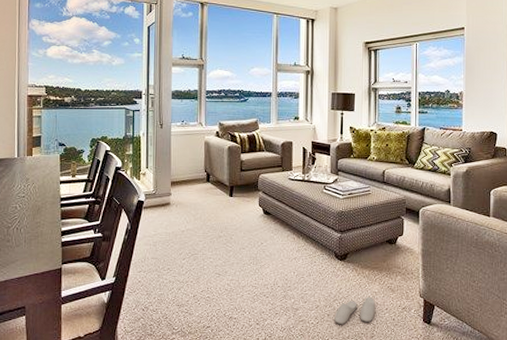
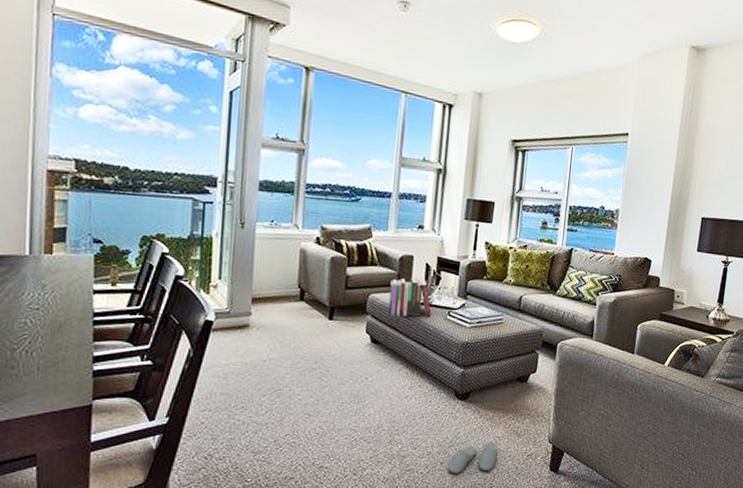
books: none [275,160,310,192] -> present [388,278,431,317]

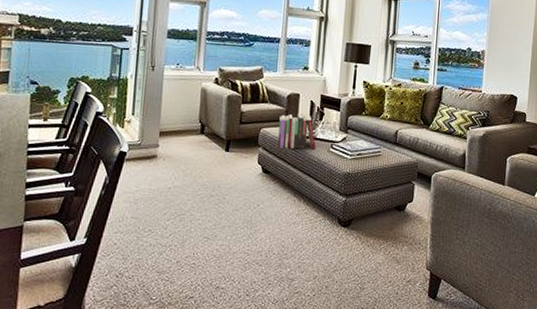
slippers: present [448,443,498,474] -> none [333,268,379,298]

